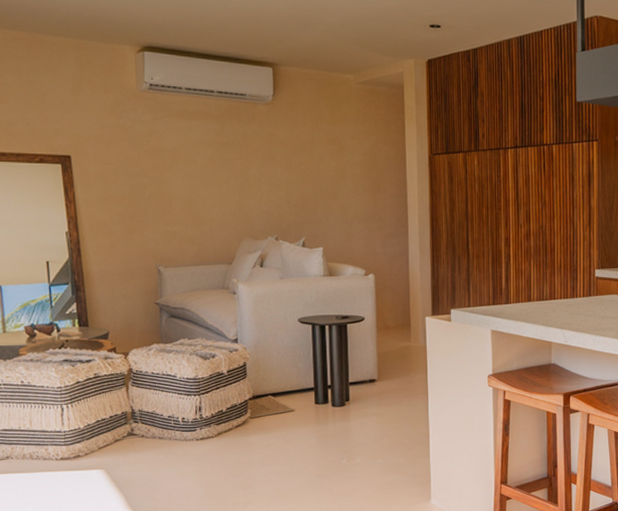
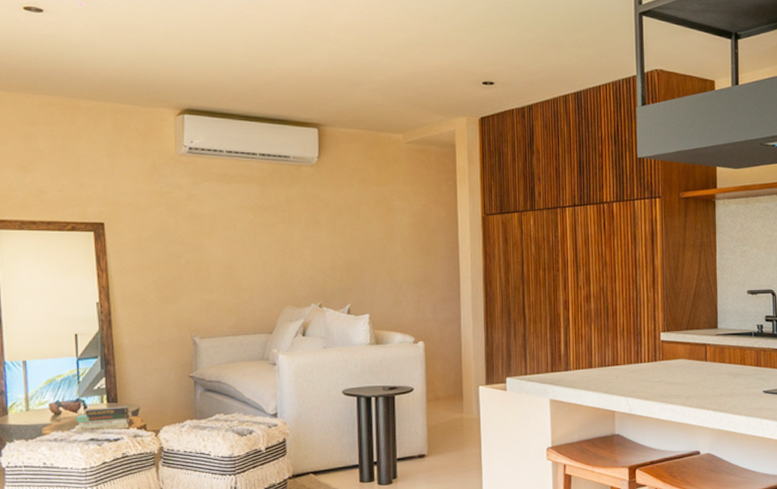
books: none [49,330,102,354] -> present [75,406,132,433]

